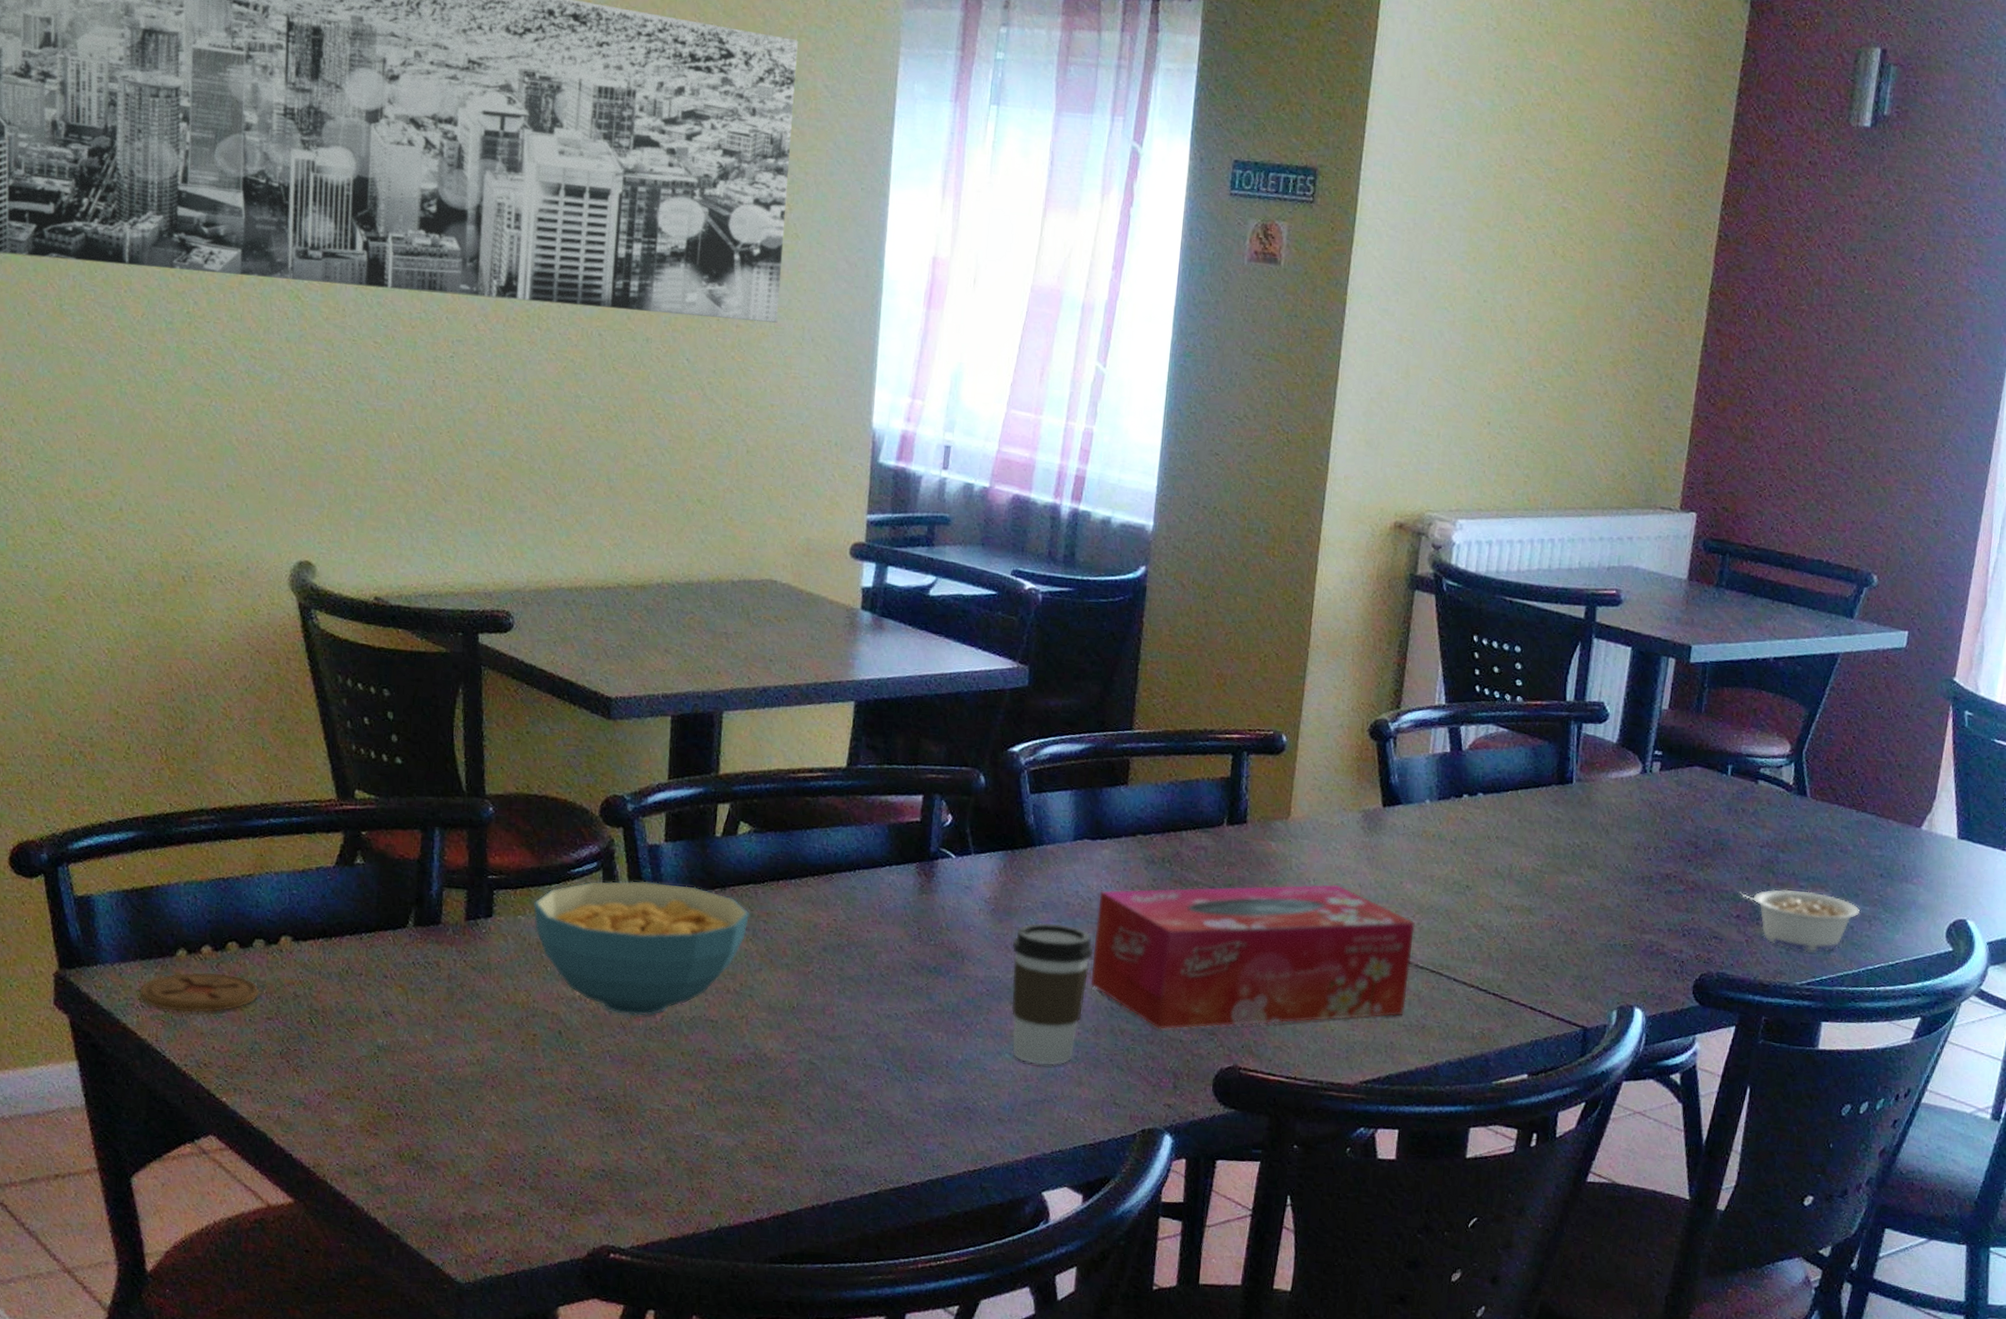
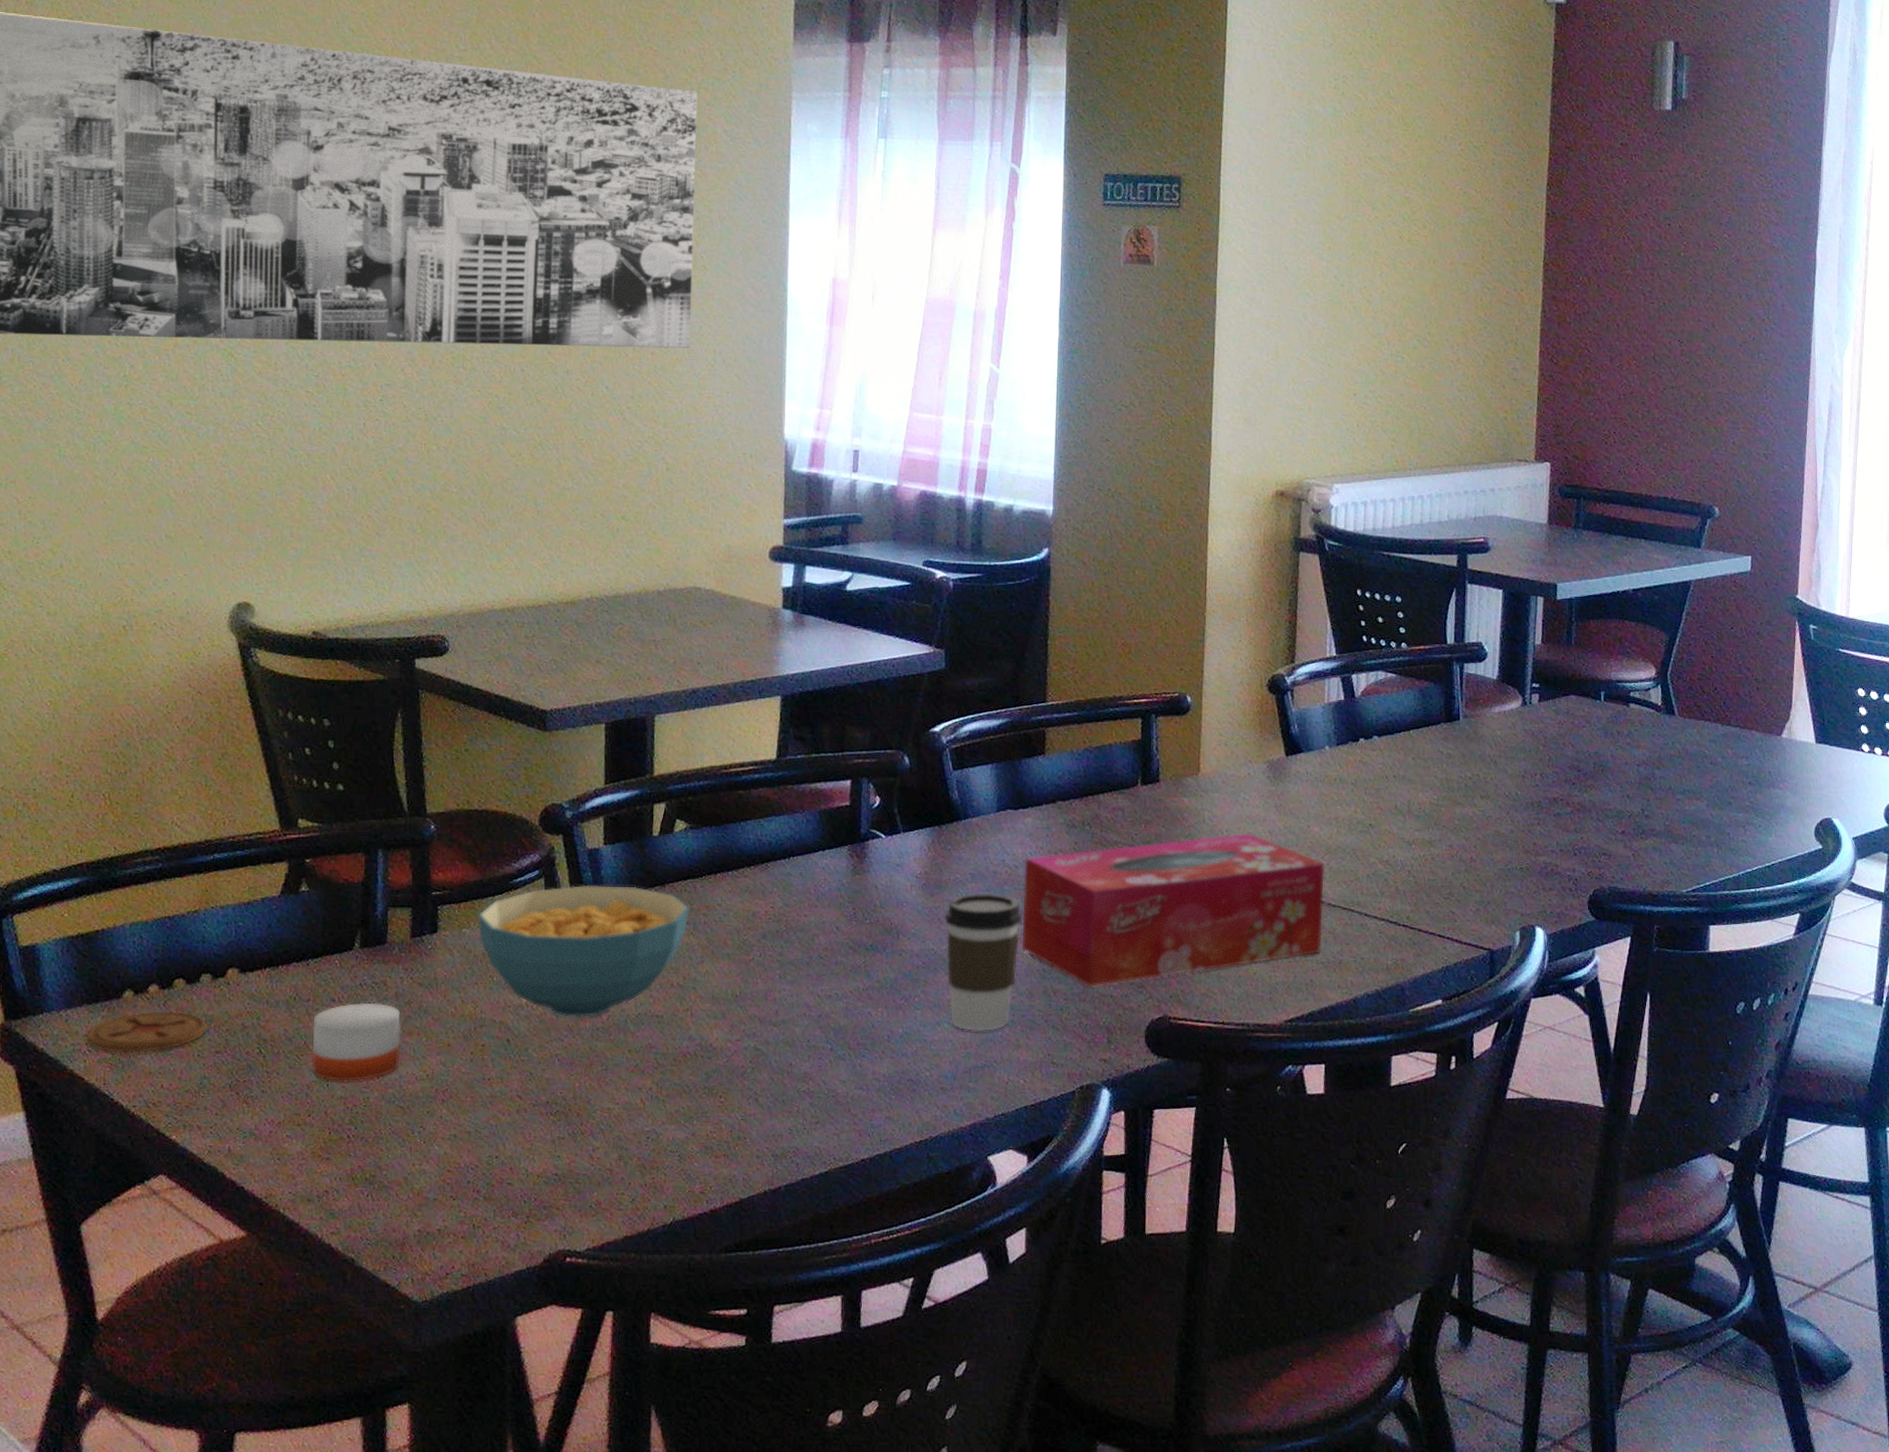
candle: none [362,970,453,1060] -> present [312,992,401,1081]
legume: present [1737,889,1860,952] -> none [1620,803,1735,860]

